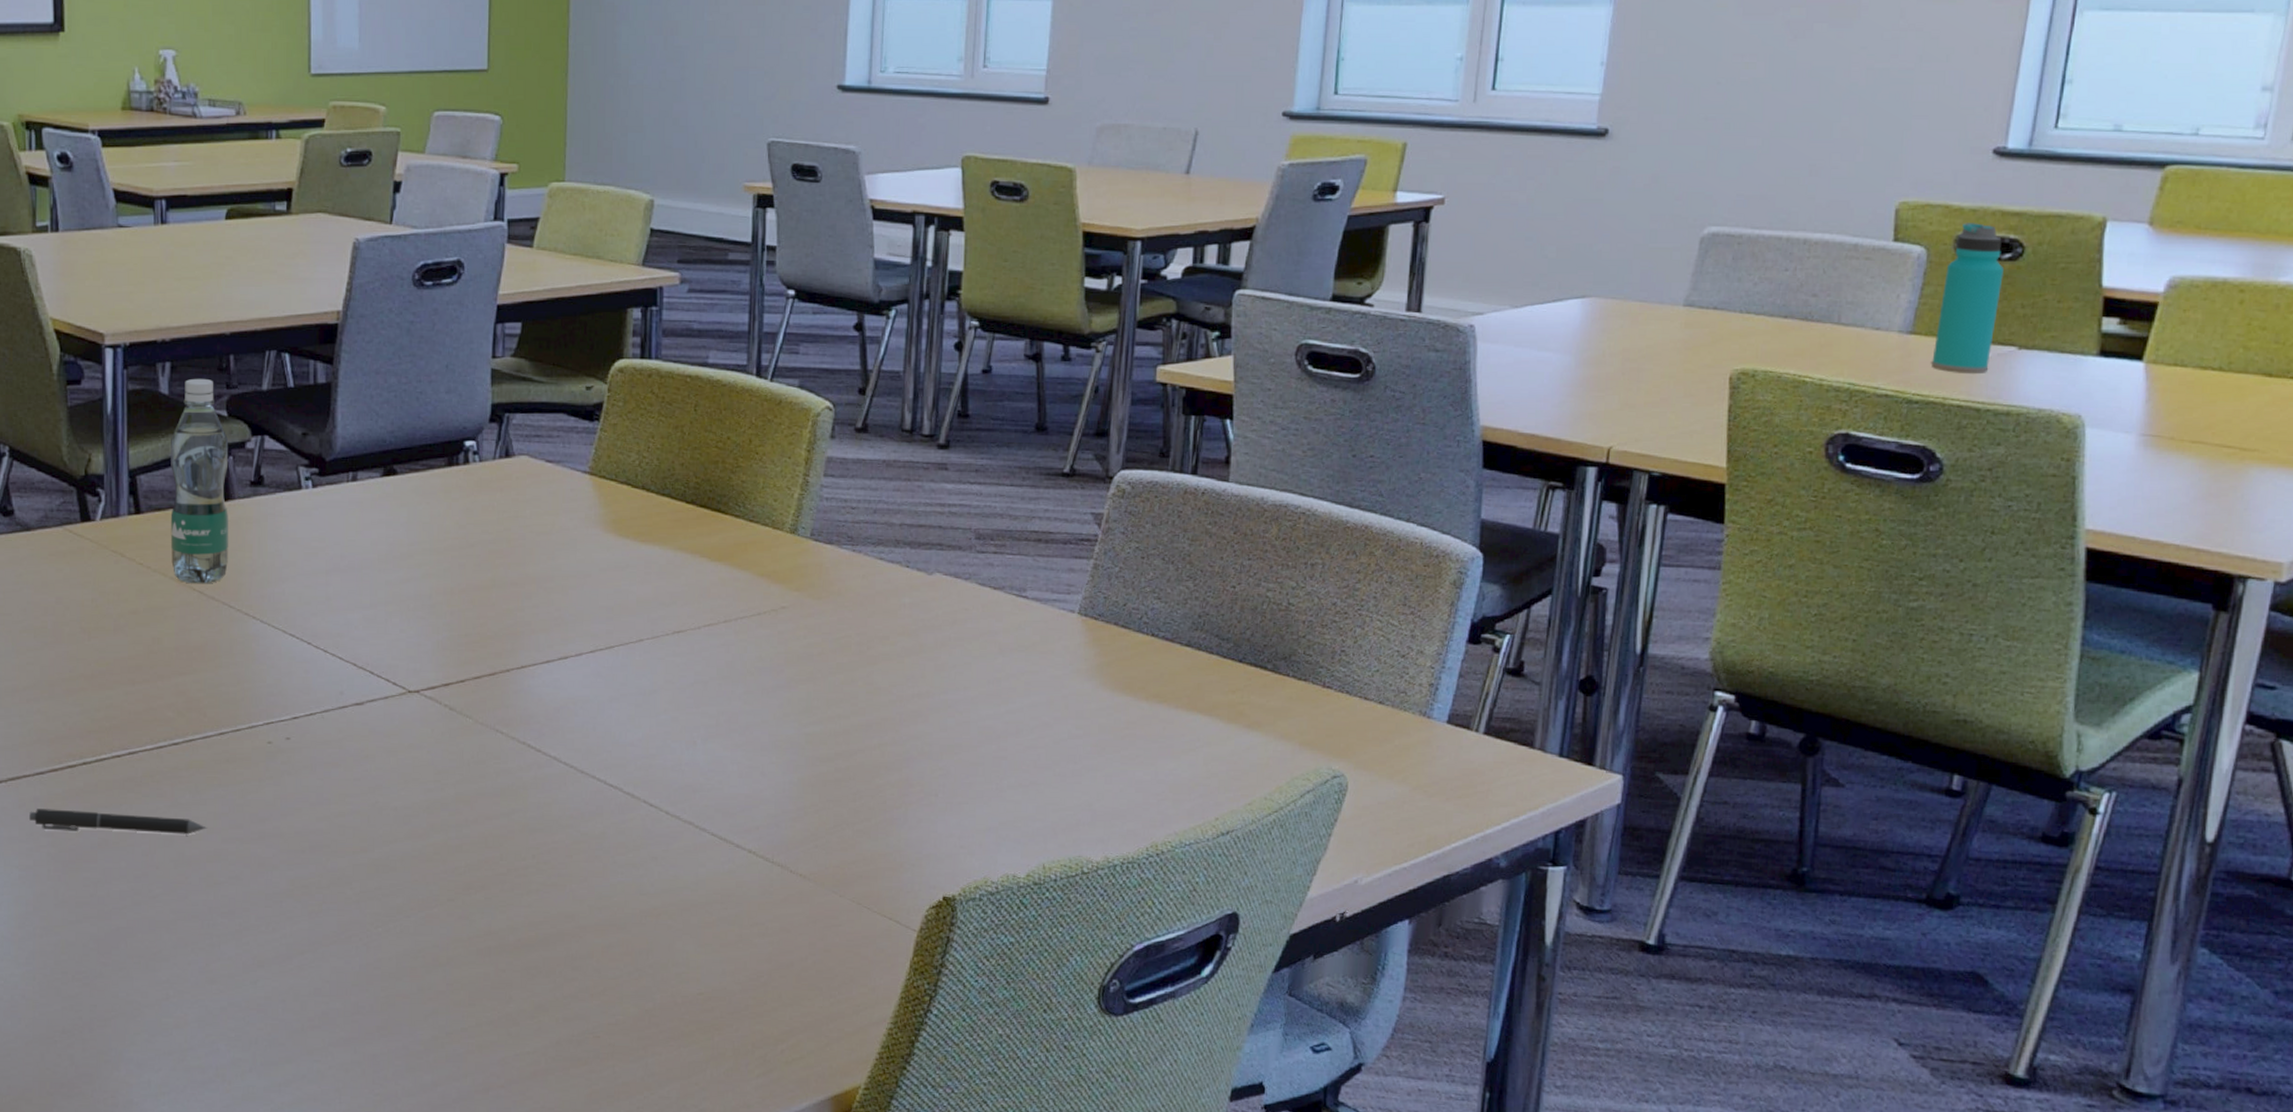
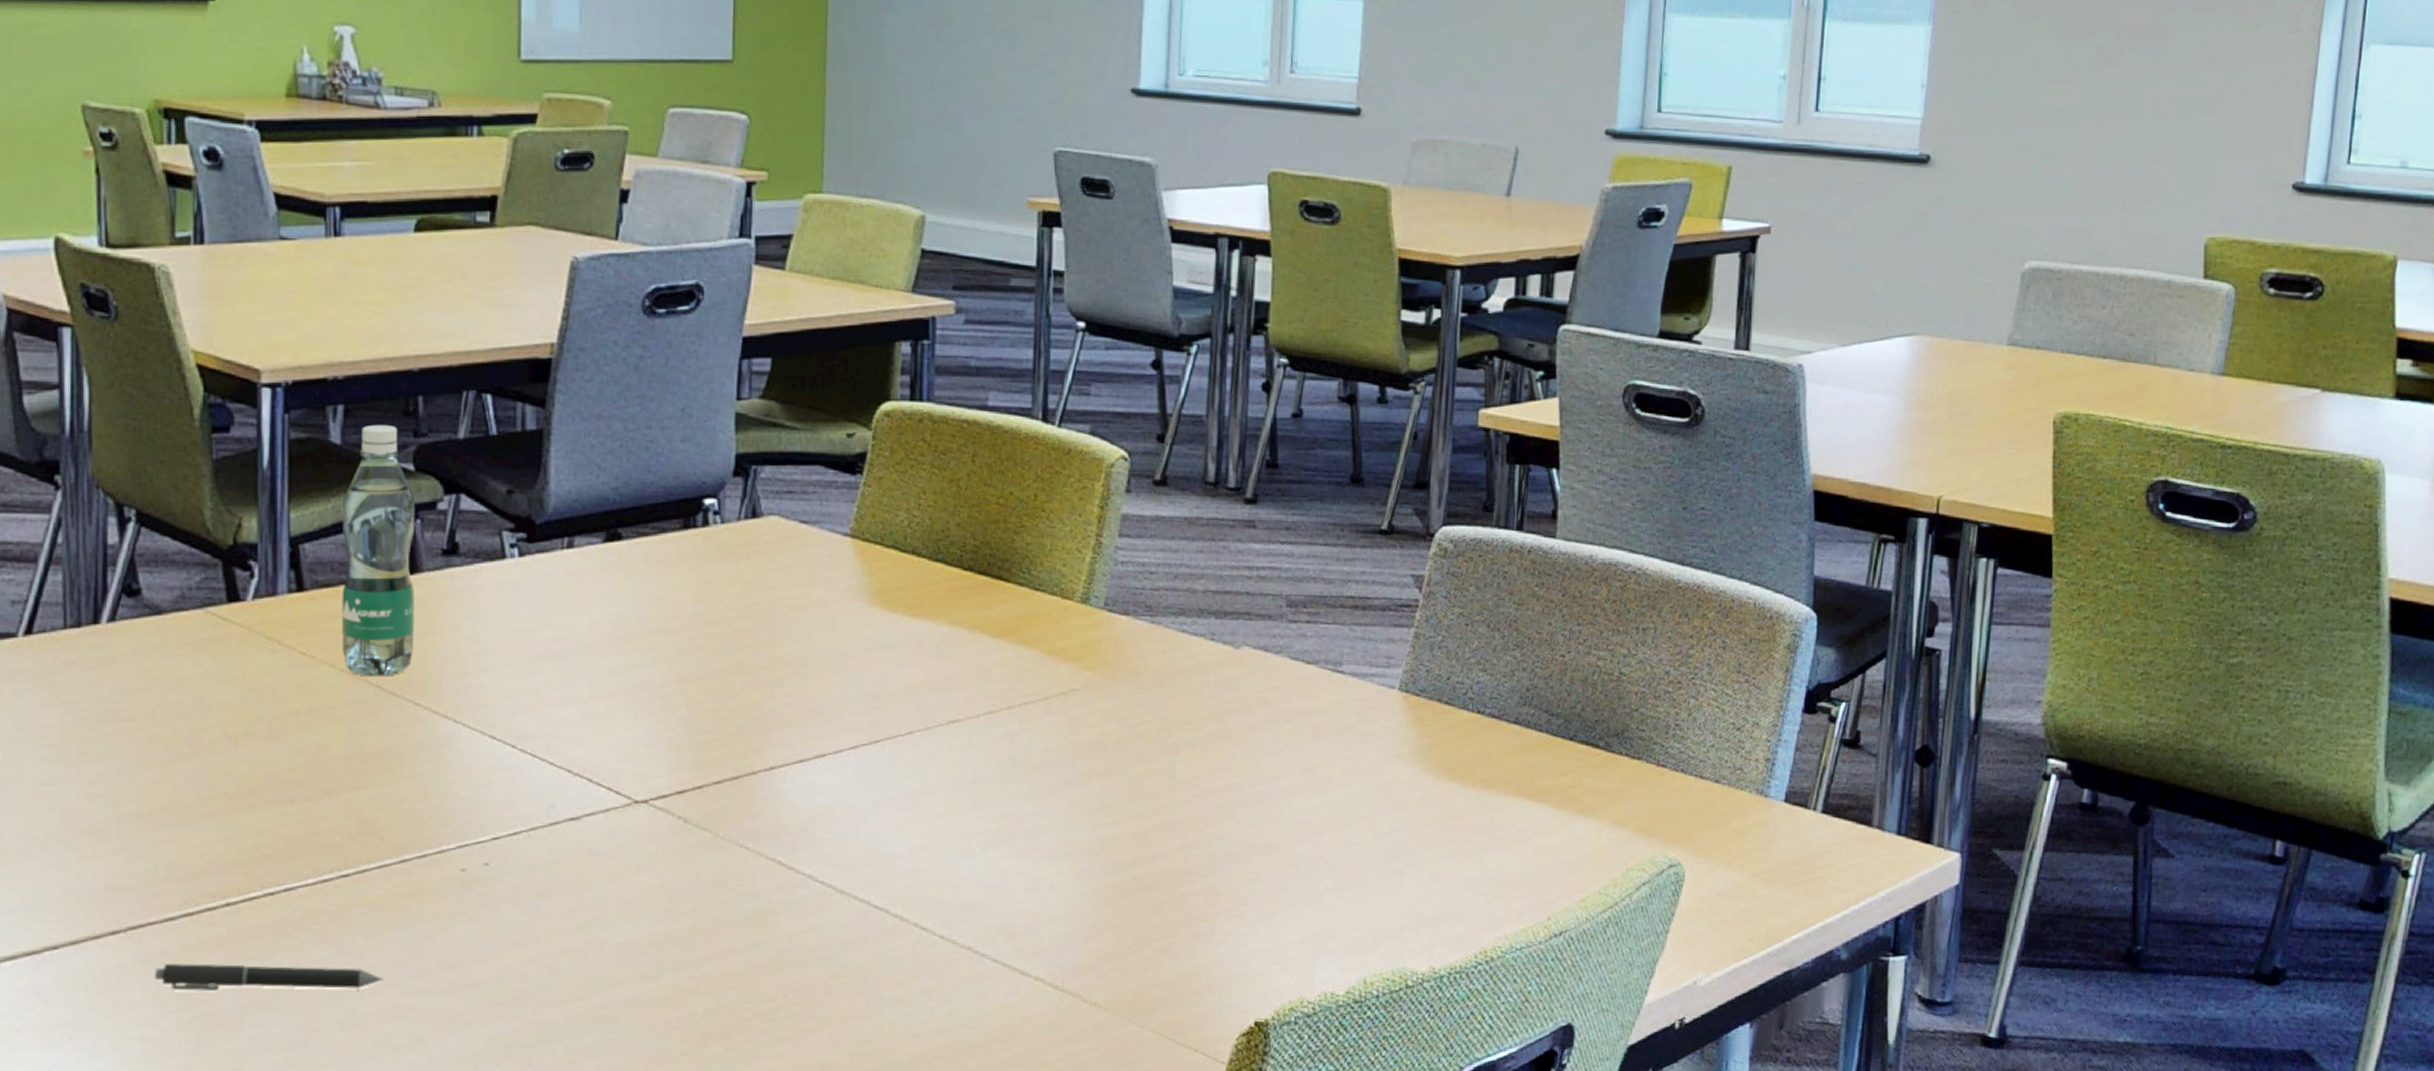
water bottle: present [1931,223,2005,375] -> none [2242,260,2307,418]

